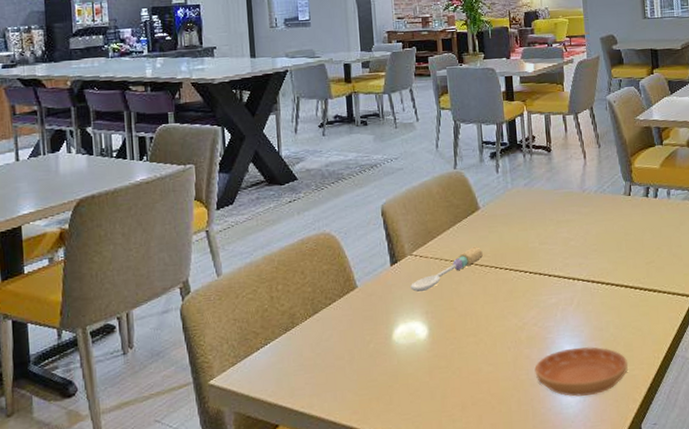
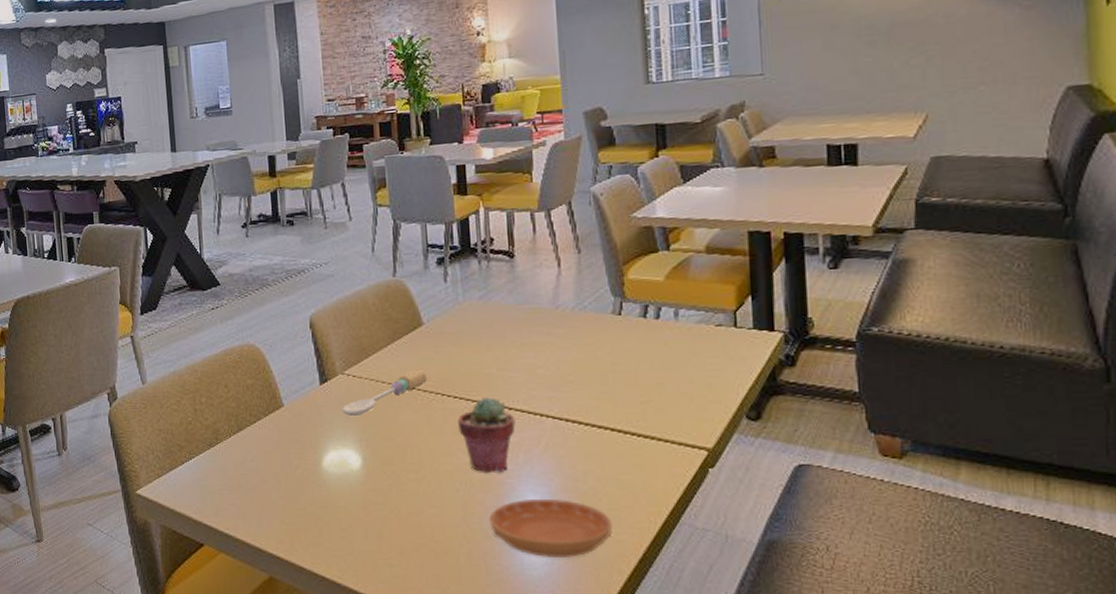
potted succulent: none [508,267,554,332] -> present [458,397,516,474]

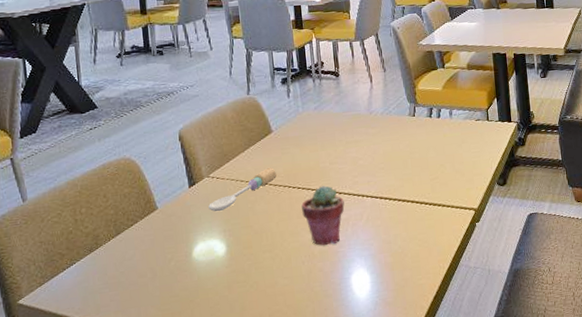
saucer: present [489,498,612,557] -> none [327,259,415,306]

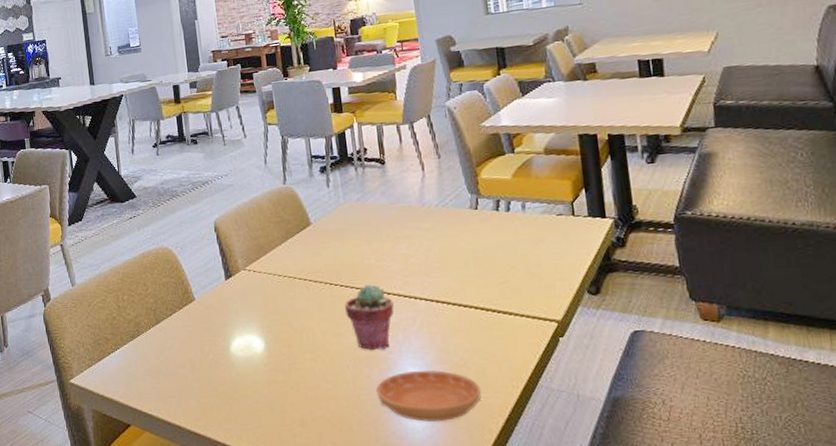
spoon: present [208,168,276,212] -> none [245,263,316,307]
saucer: none [327,259,415,306] -> present [376,370,481,422]

